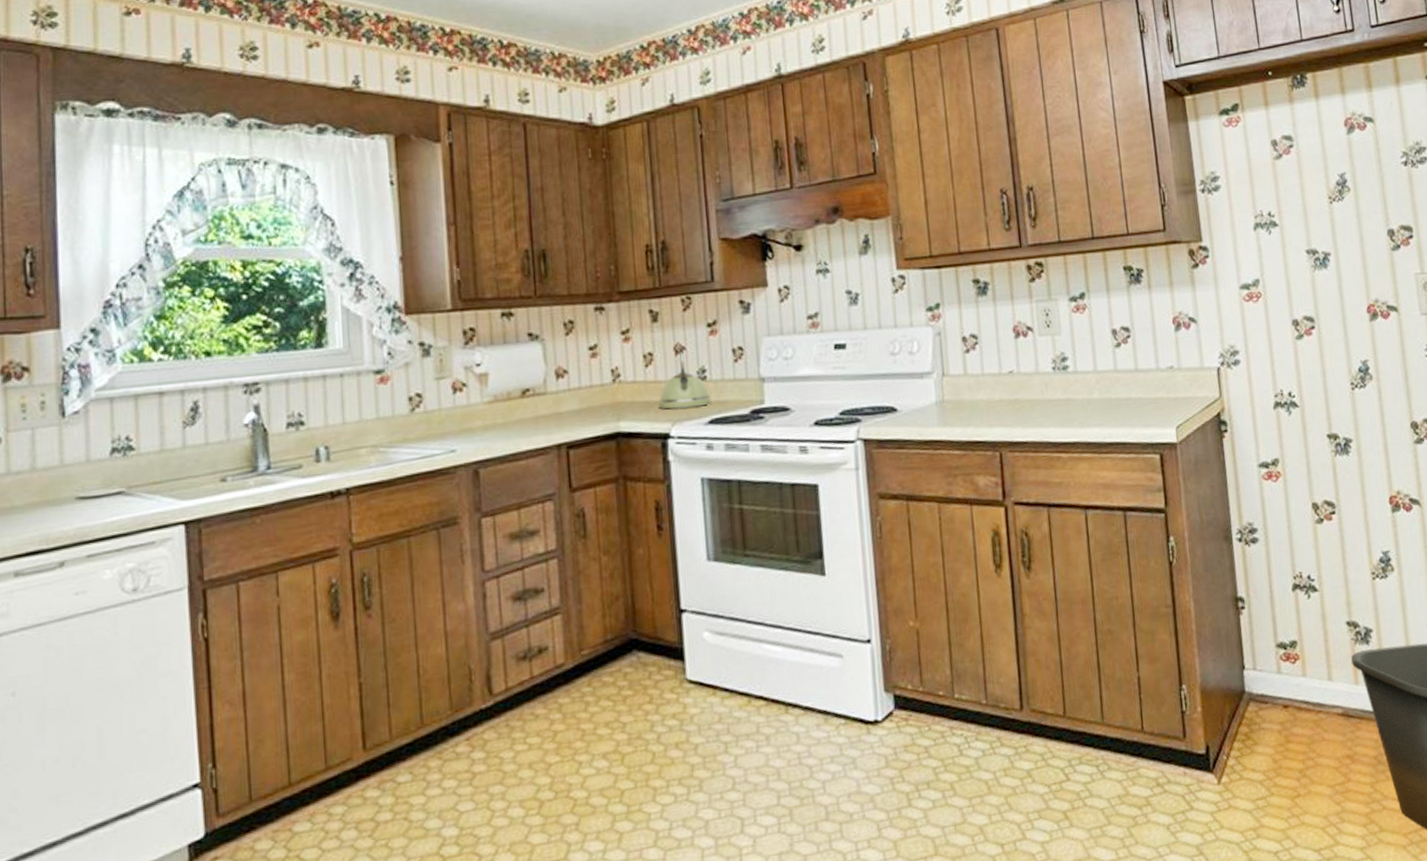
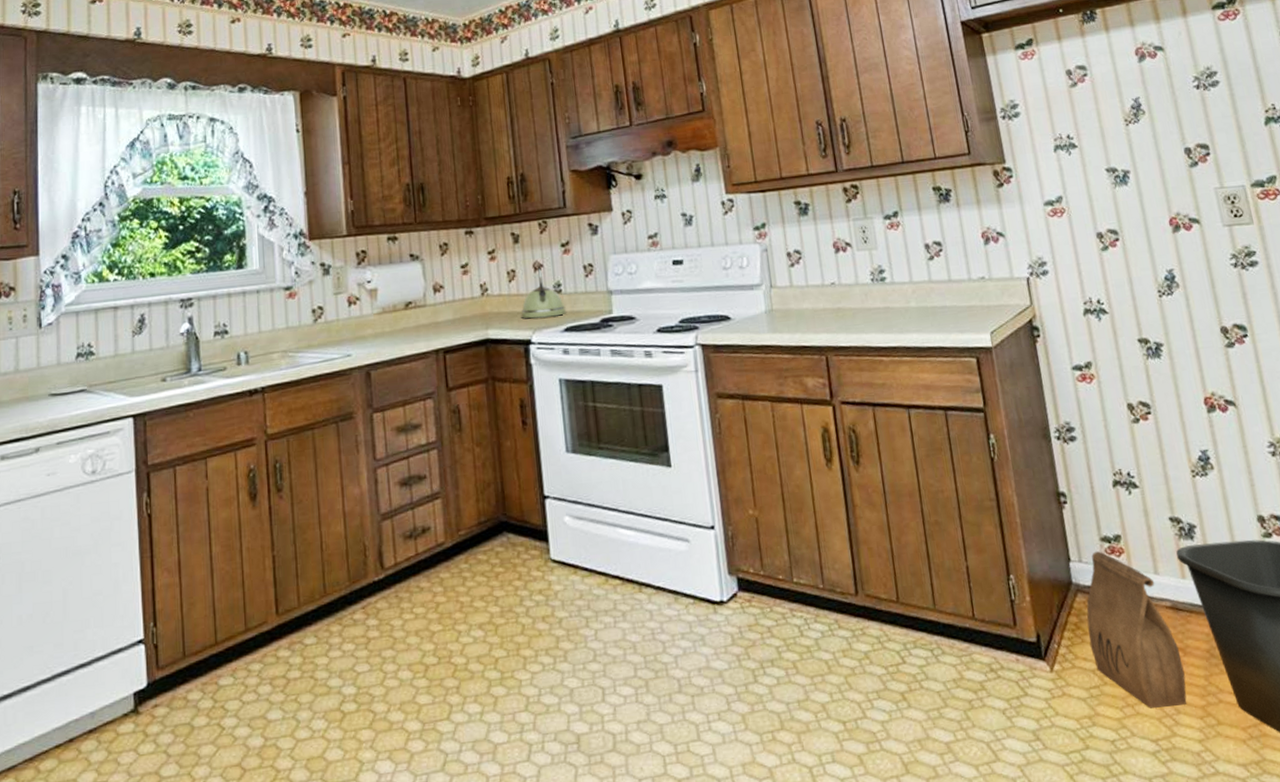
paper bag: none [1257,658,1352,818] -> present [1086,551,1187,708]

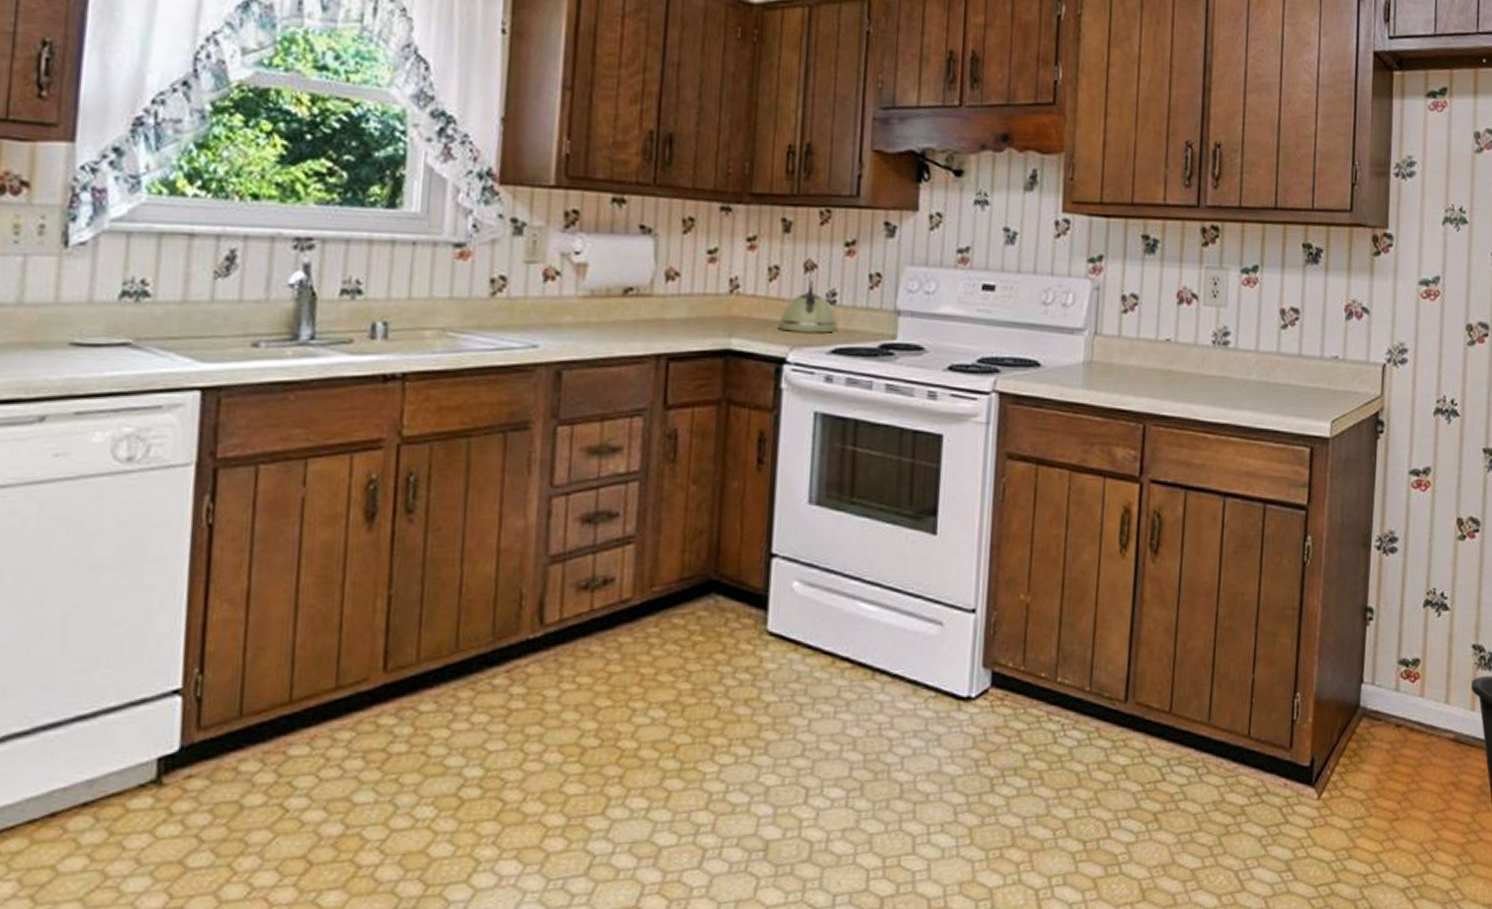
paper bag: present [1086,551,1187,708] -> none [1364,674,1452,843]

